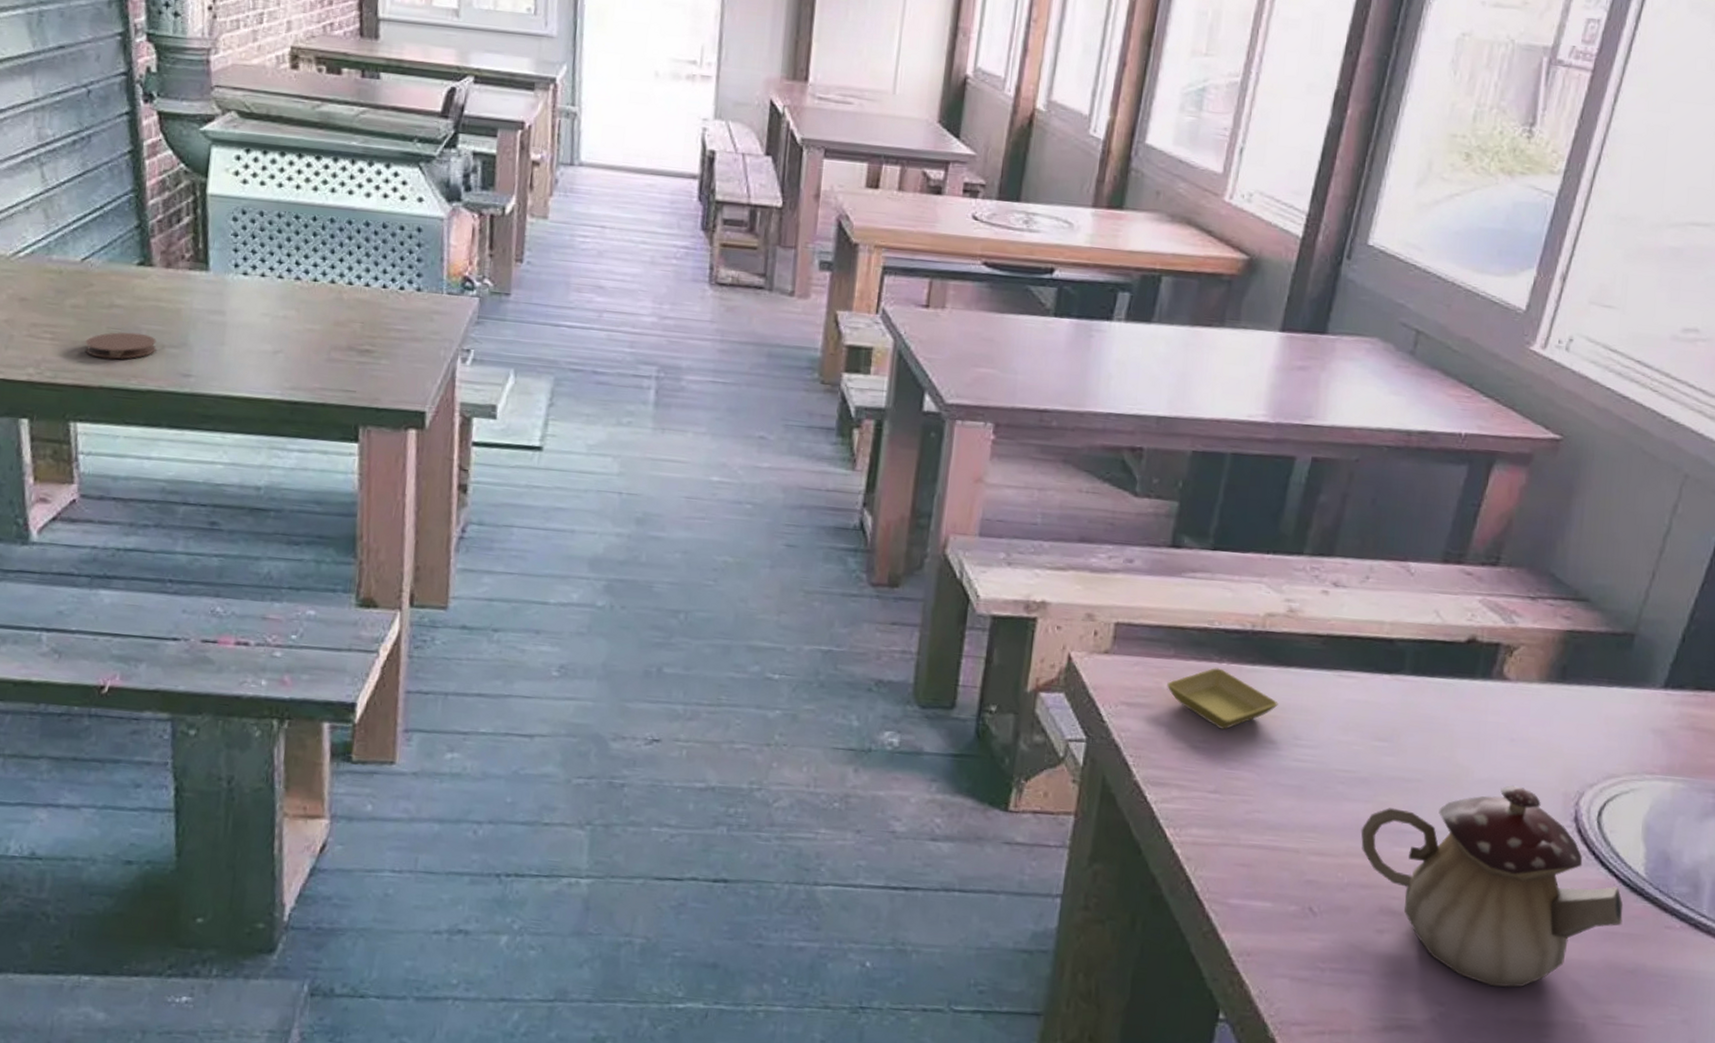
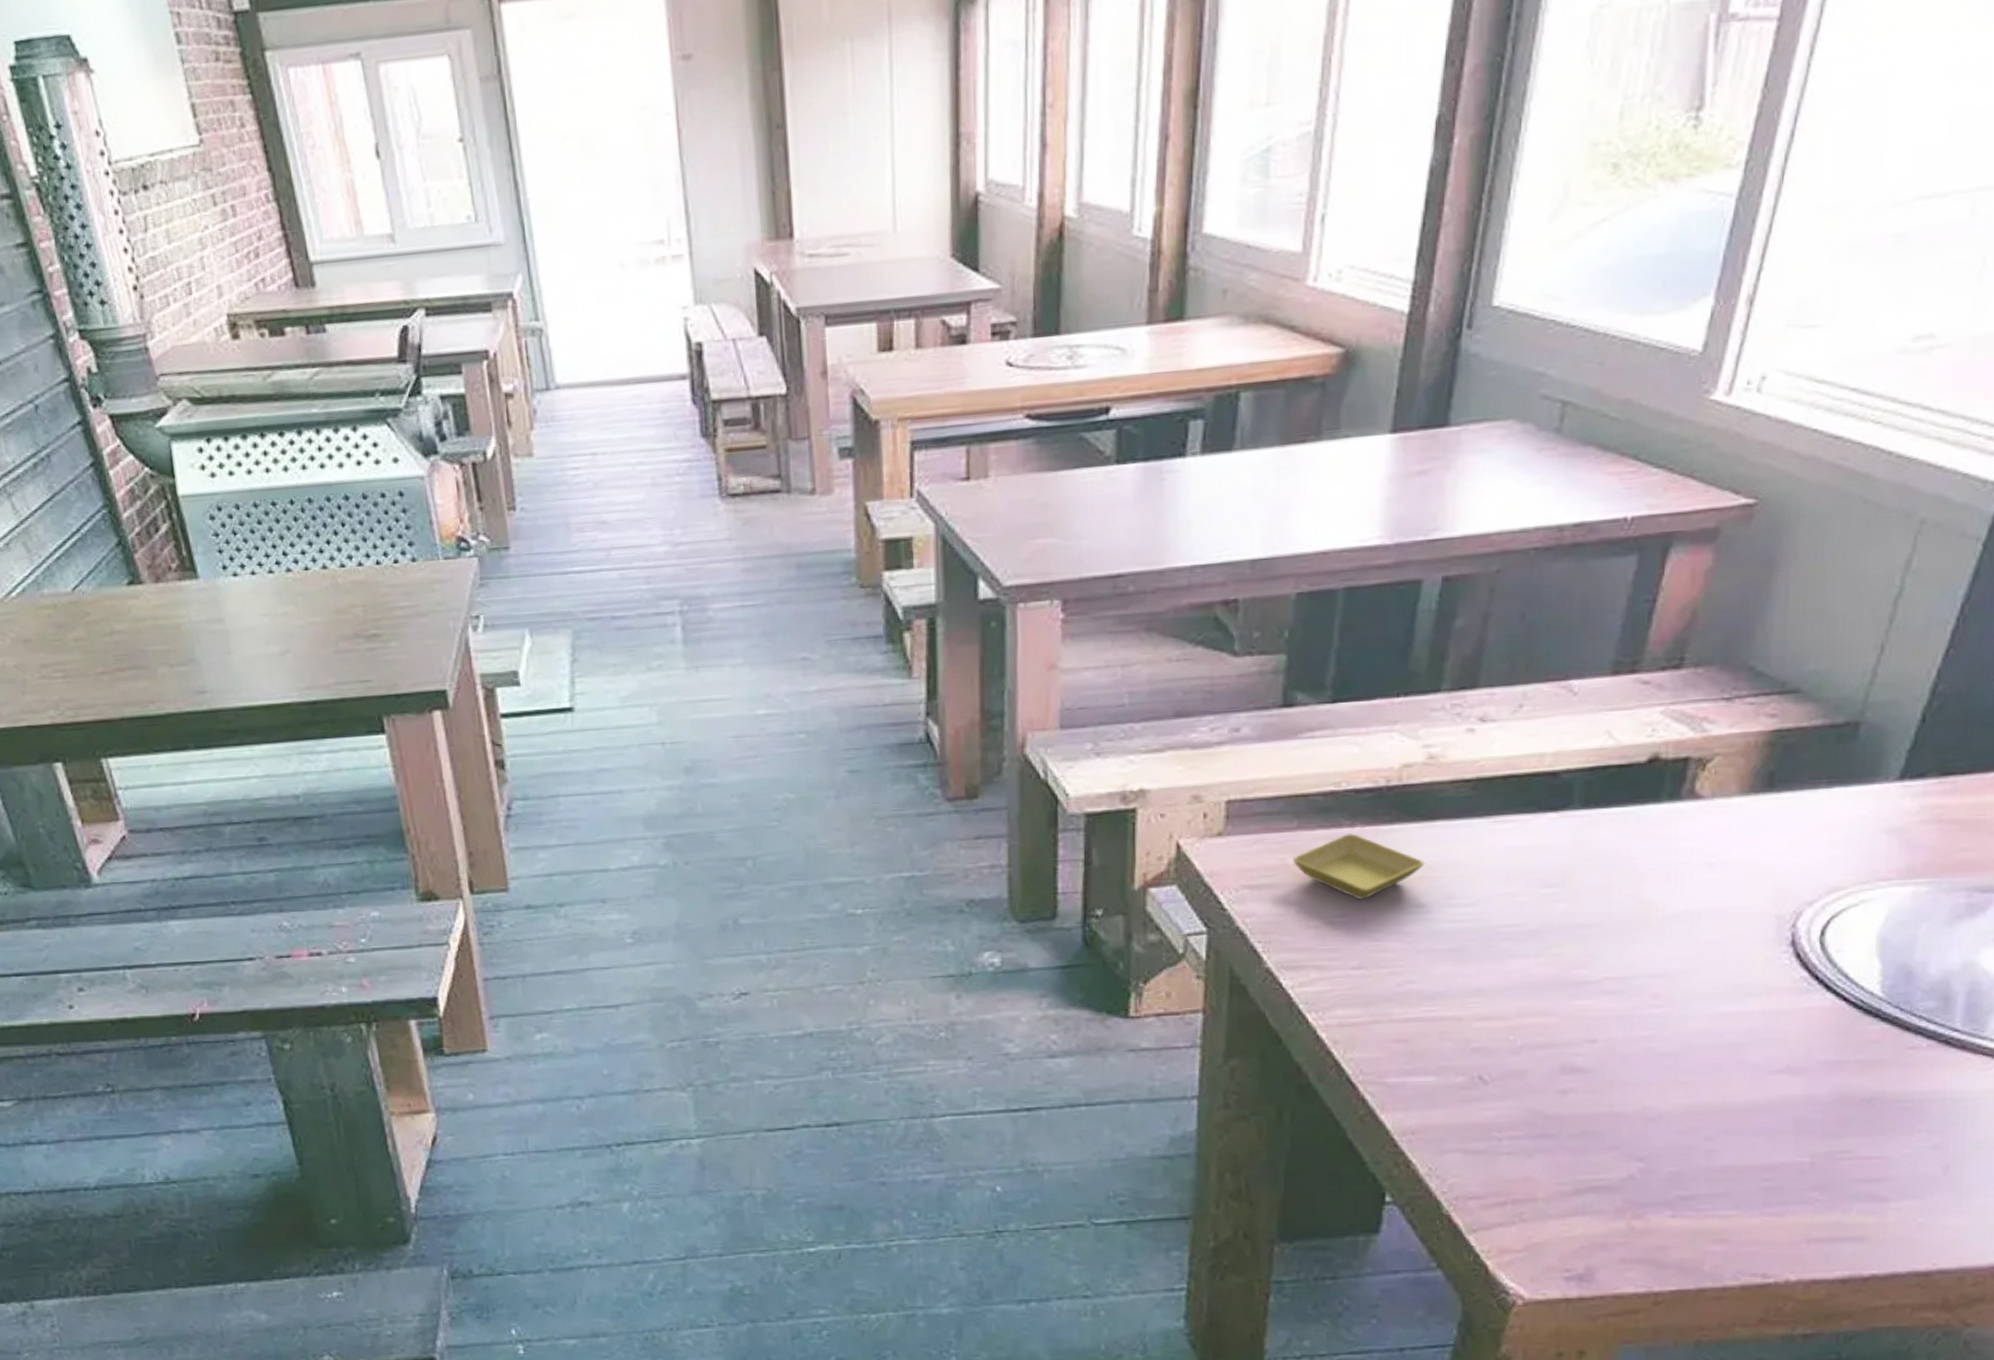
coaster: present [85,332,157,360] -> none [96,656,166,689]
teapot: present [1361,785,1624,987] -> none [1533,915,1856,1135]

